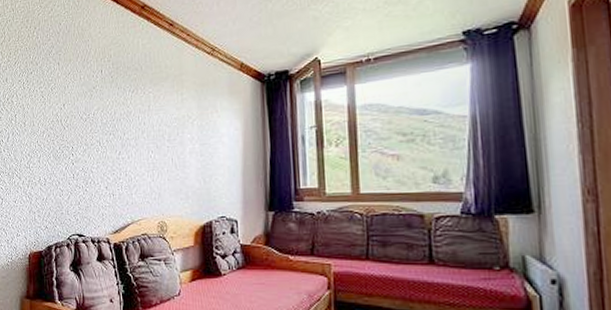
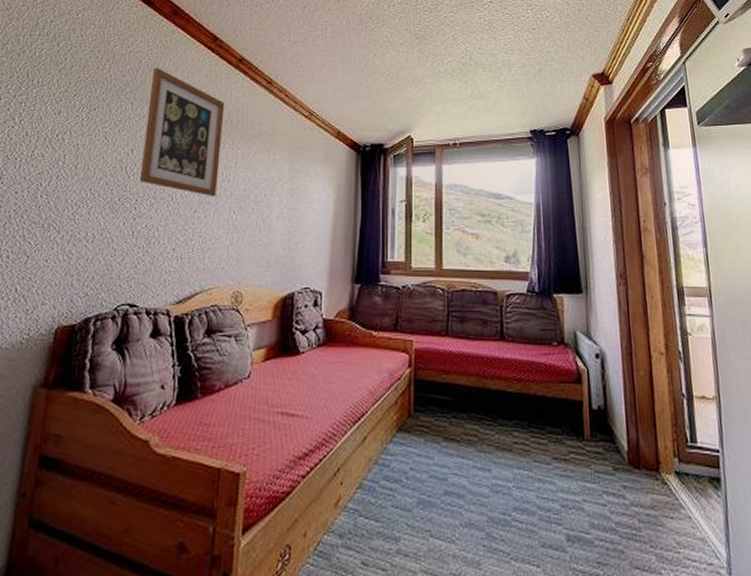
wall art: none [71,27,136,140] -> present [139,68,225,197]

